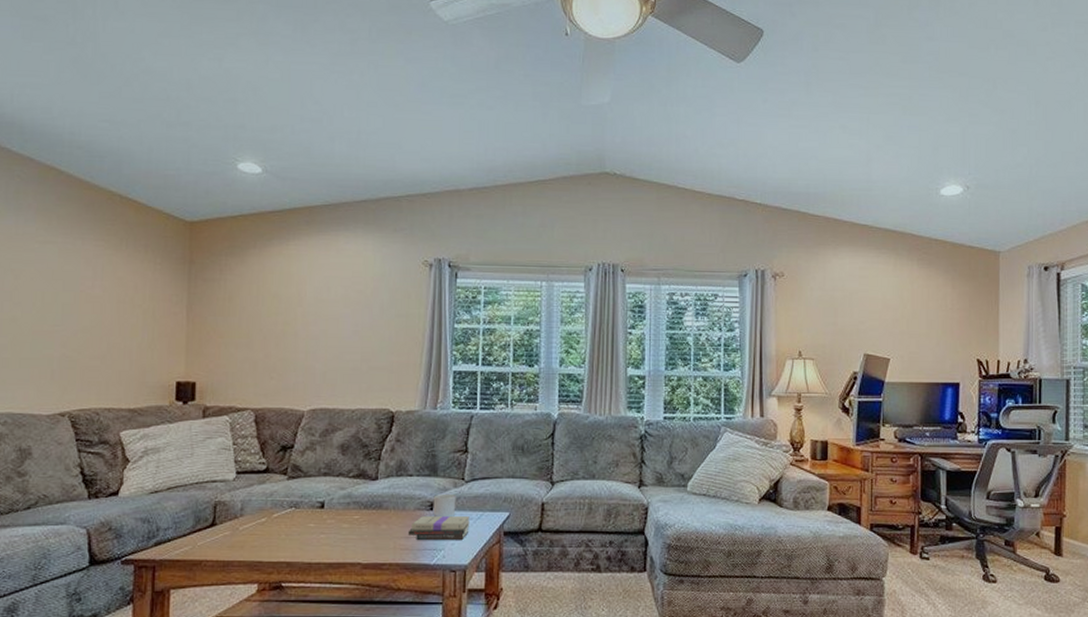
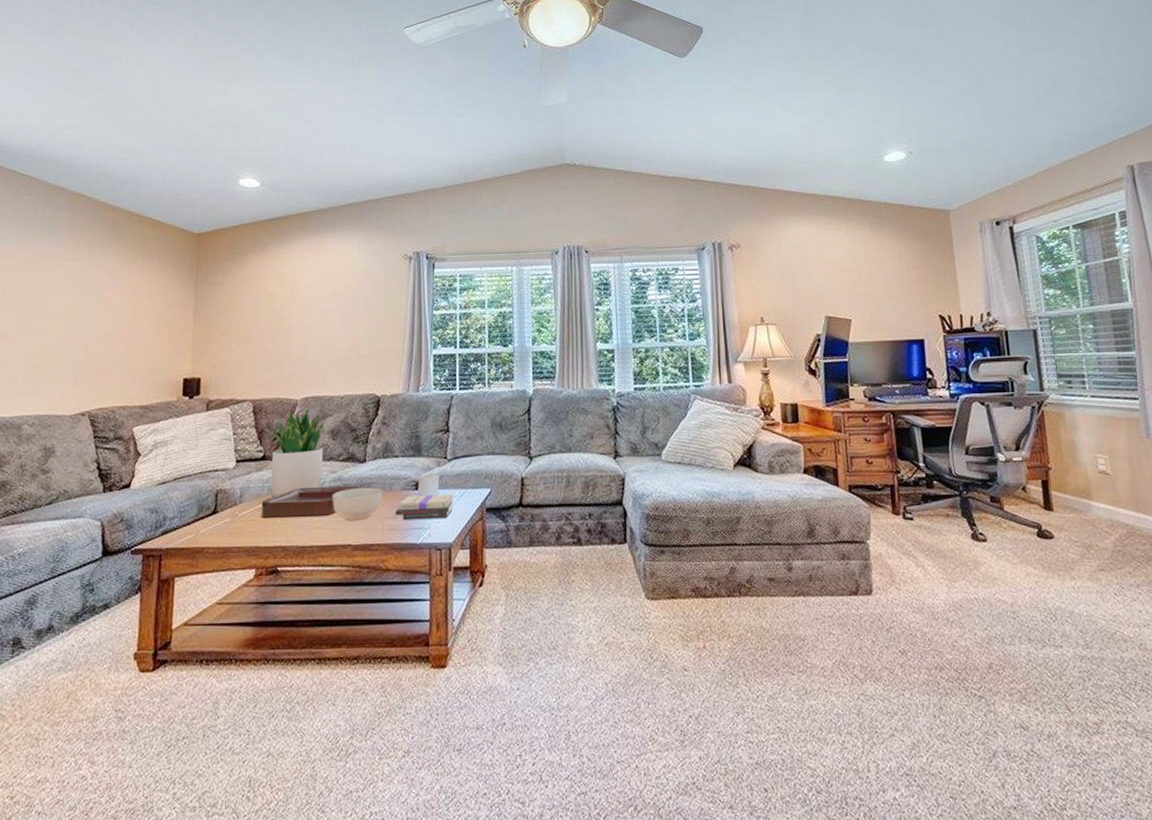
decorative tray: none [263,502,371,534] -> present [261,486,360,519]
planter: none [274,418,334,512] -> present [271,405,325,498]
bowl: none [340,505,396,540] -> present [331,487,383,521]

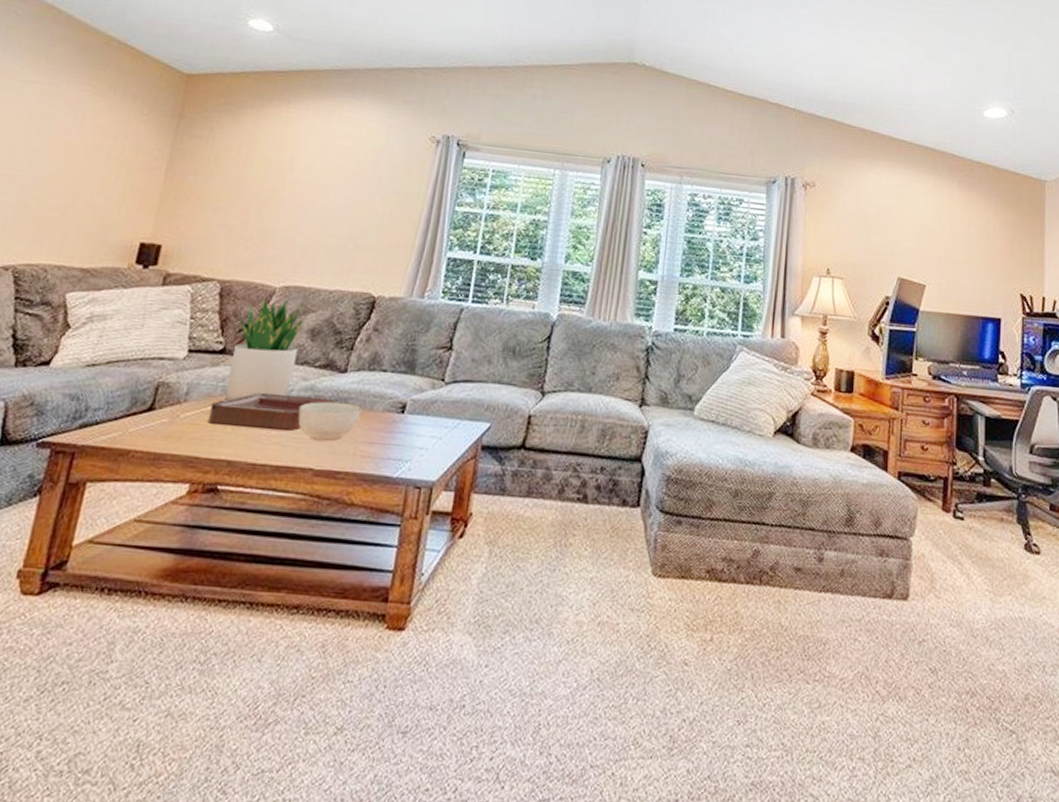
books: present [395,494,453,521] -> none [371,419,445,451]
mug: present [418,473,440,497] -> none [403,395,433,424]

